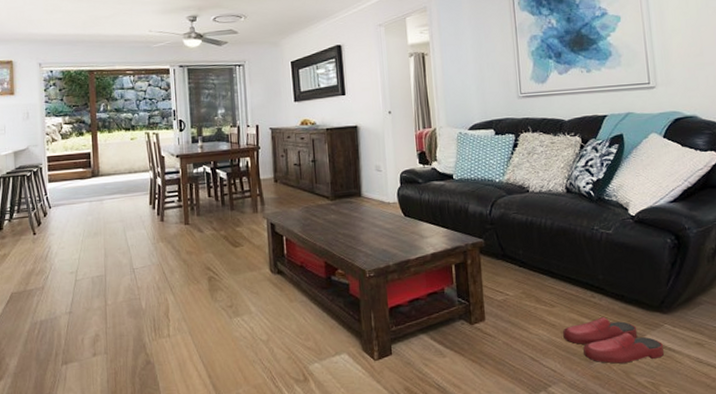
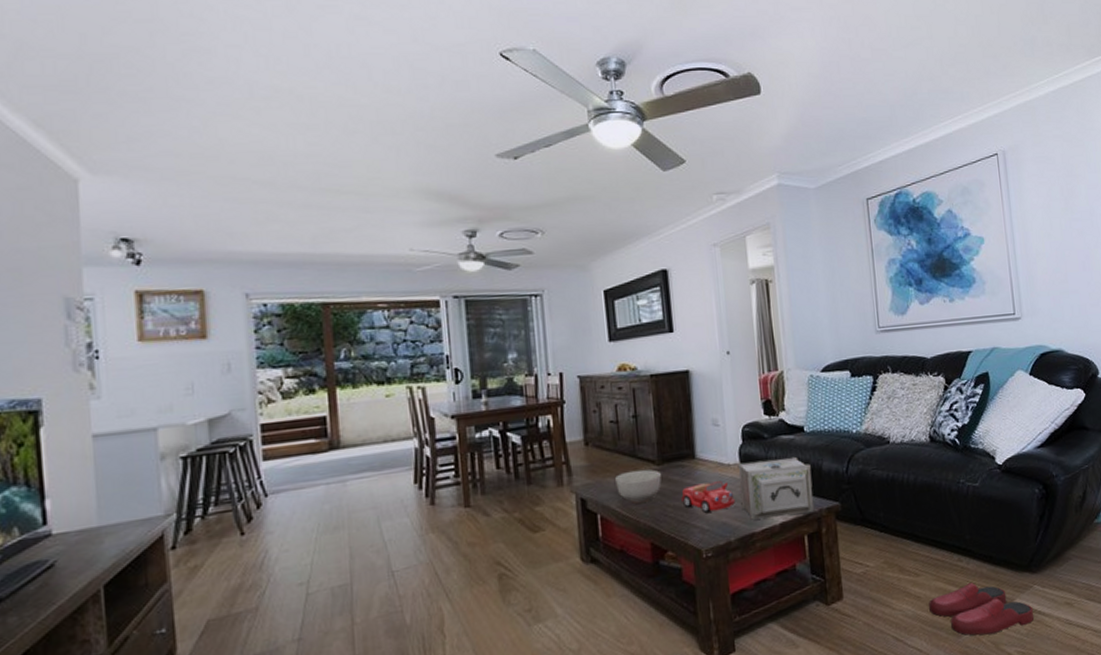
bowl: none [297,203,335,230] -> present [614,469,662,504]
toy car: none [350,216,394,242] -> present [681,481,735,514]
decorative box: none [396,199,461,249] -> present [737,456,815,520]

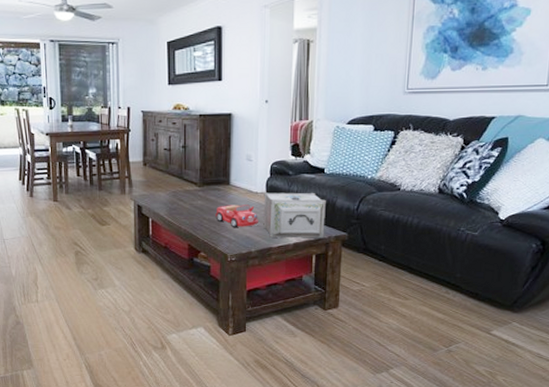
bowl: present [614,469,662,504] -> none [164,188,202,213]
slippers: present [929,582,1034,636] -> none [412,311,507,353]

